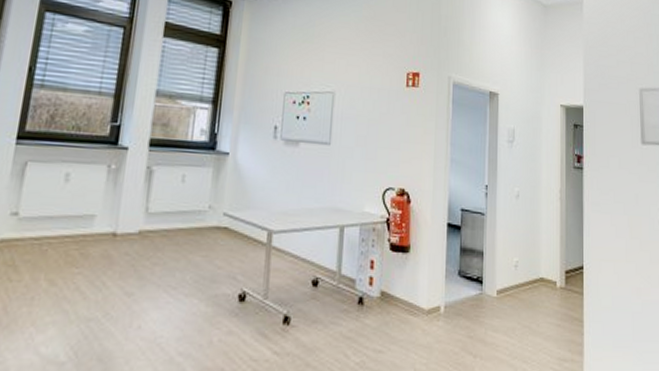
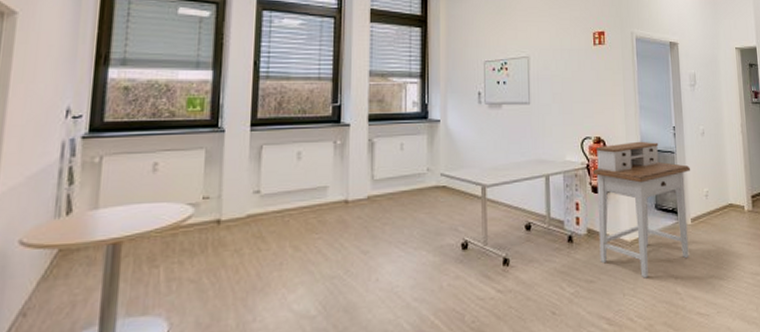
desk: none [392,197,500,354] -> present [592,141,690,279]

